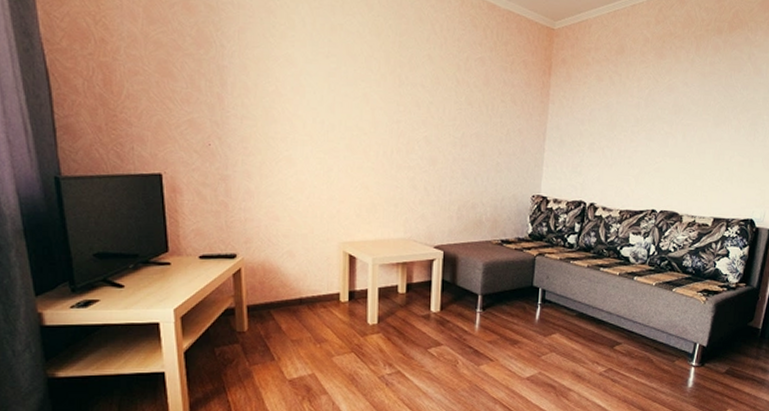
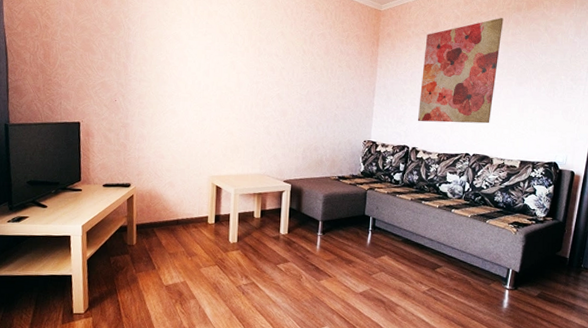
wall art: none [596,42,701,174] -> present [417,18,504,124]

